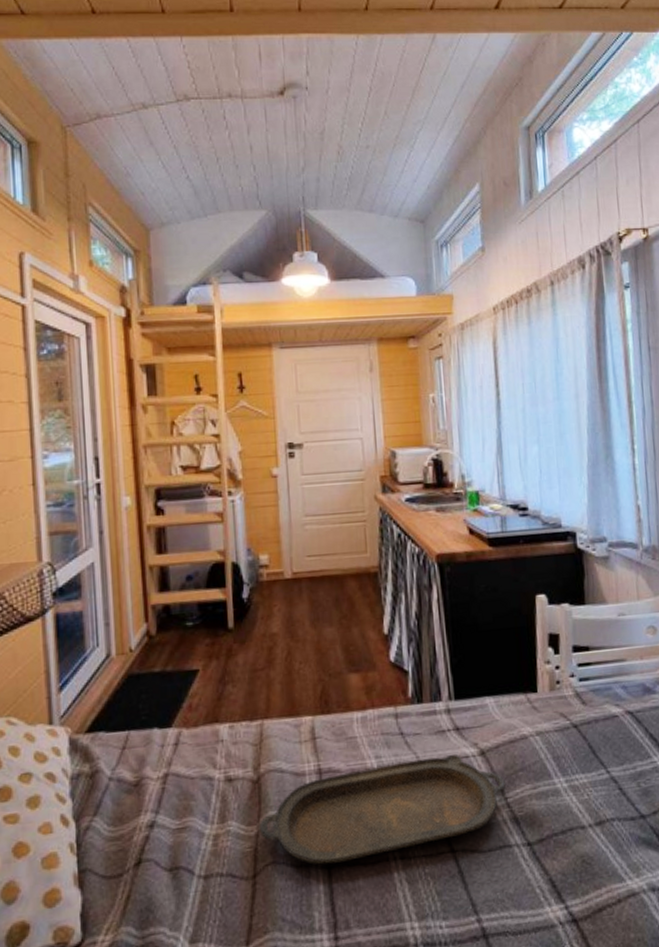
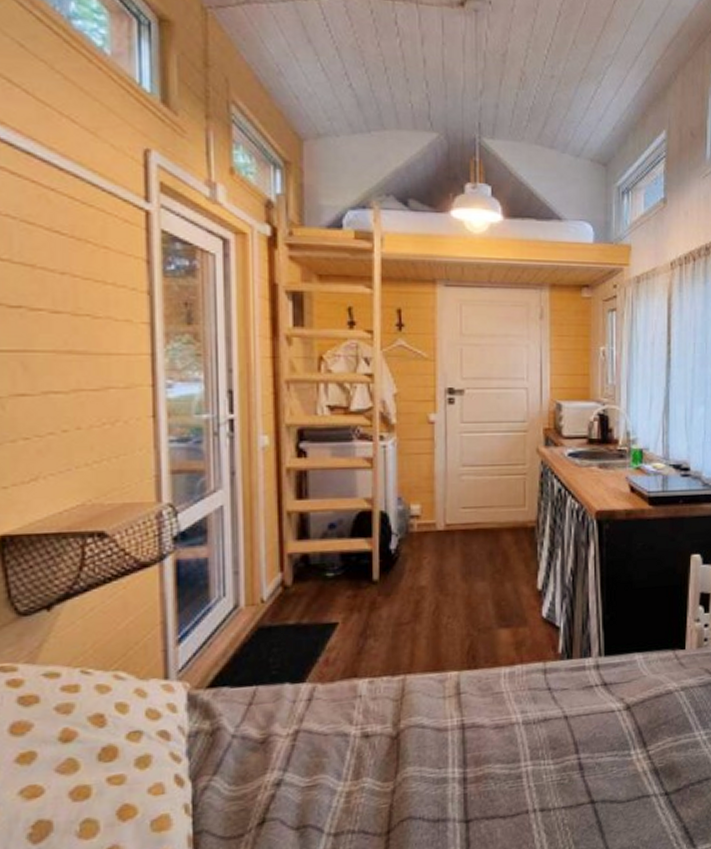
serving tray: present [258,755,507,865] -> none [395,709,649,819]

